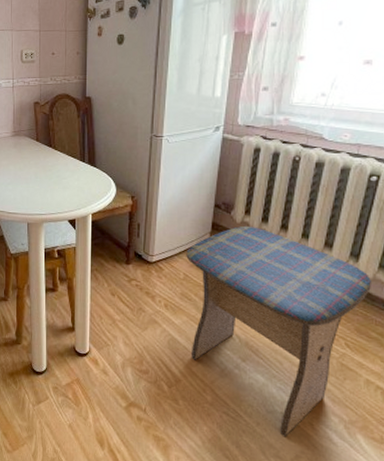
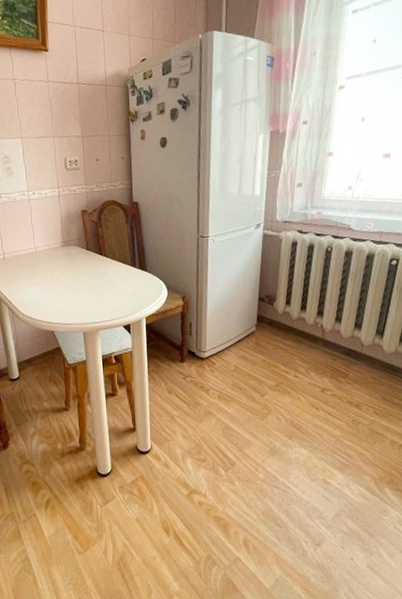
stool: present [186,225,371,438] -> none [235,315,393,500]

